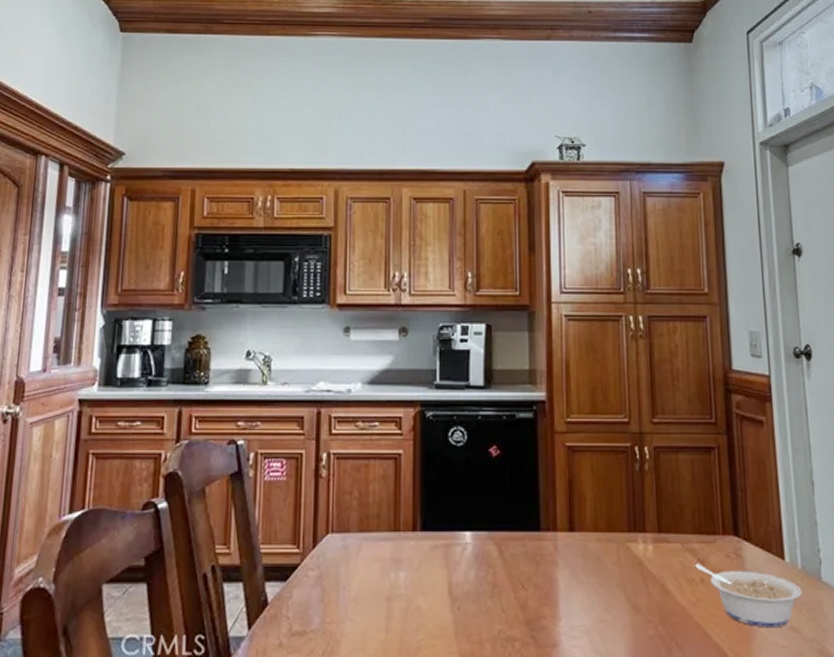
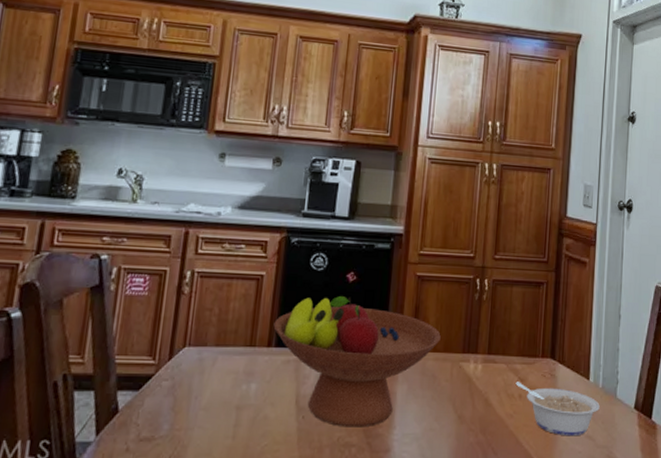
fruit bowl: none [417,473,601,619] -> present [273,296,441,428]

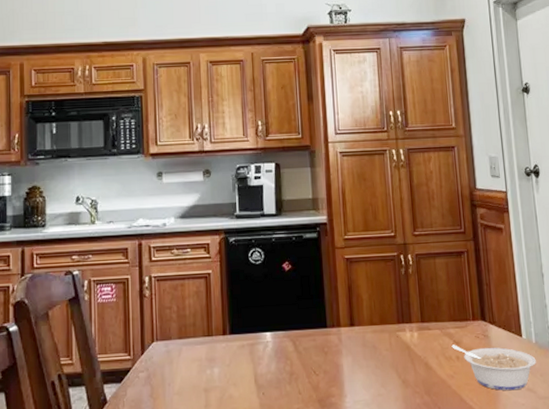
fruit bowl: present [273,296,441,428] -> none [225,284,376,400]

